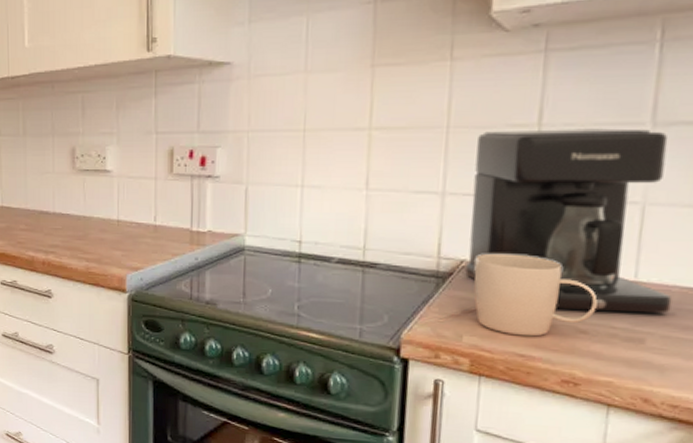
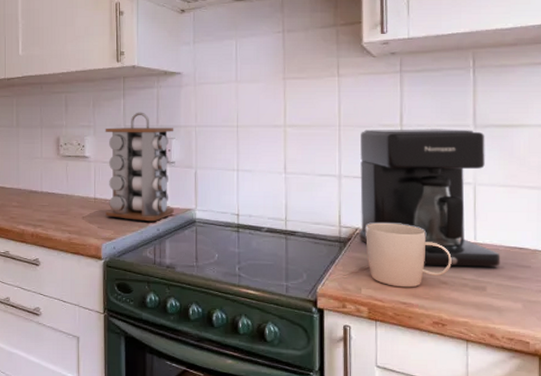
spice rack: none [131,114,220,249] -> present [105,112,174,222]

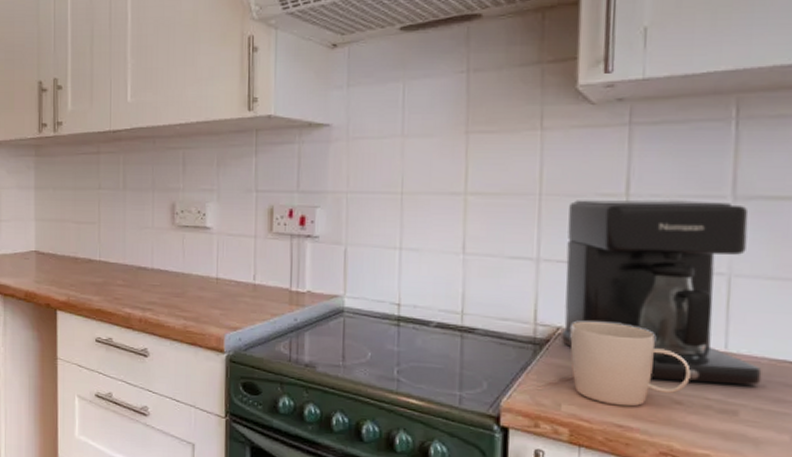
spice rack: present [105,112,174,222] -> none [230,173,319,310]

